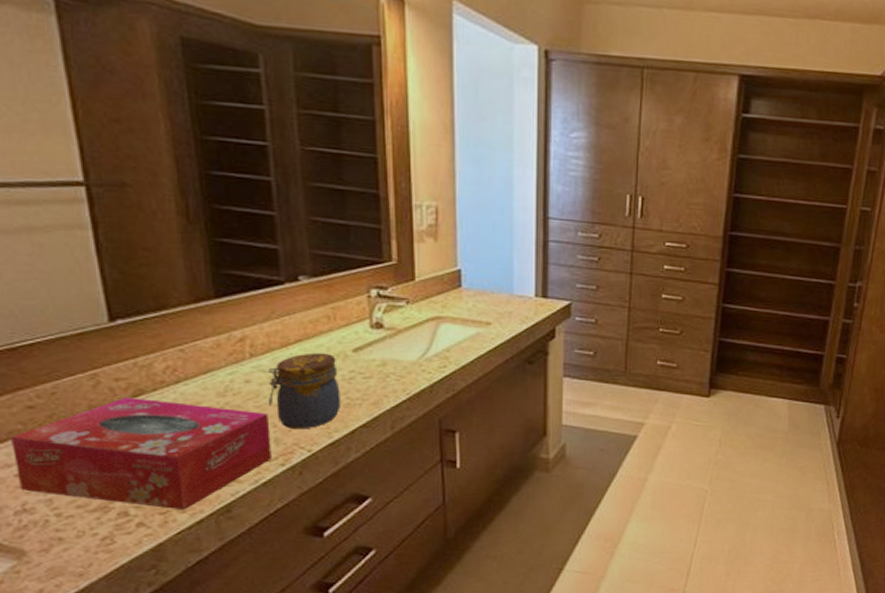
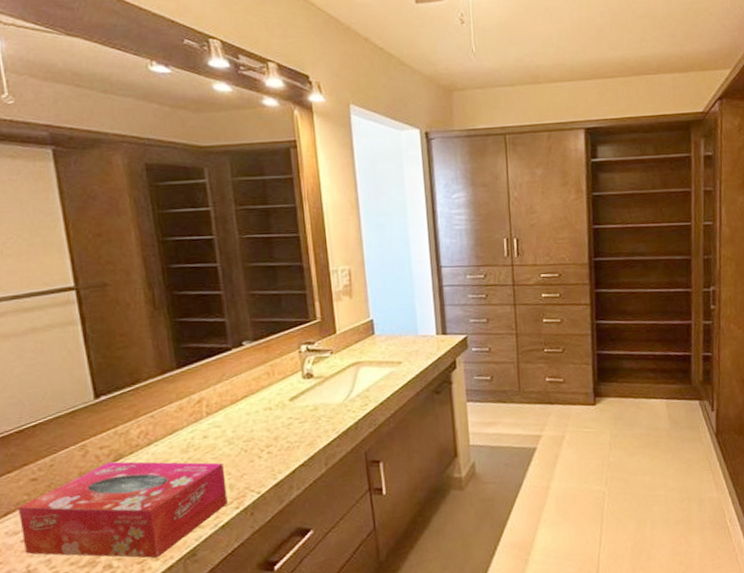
jar: present [268,352,341,430] -> none [221,404,282,475]

